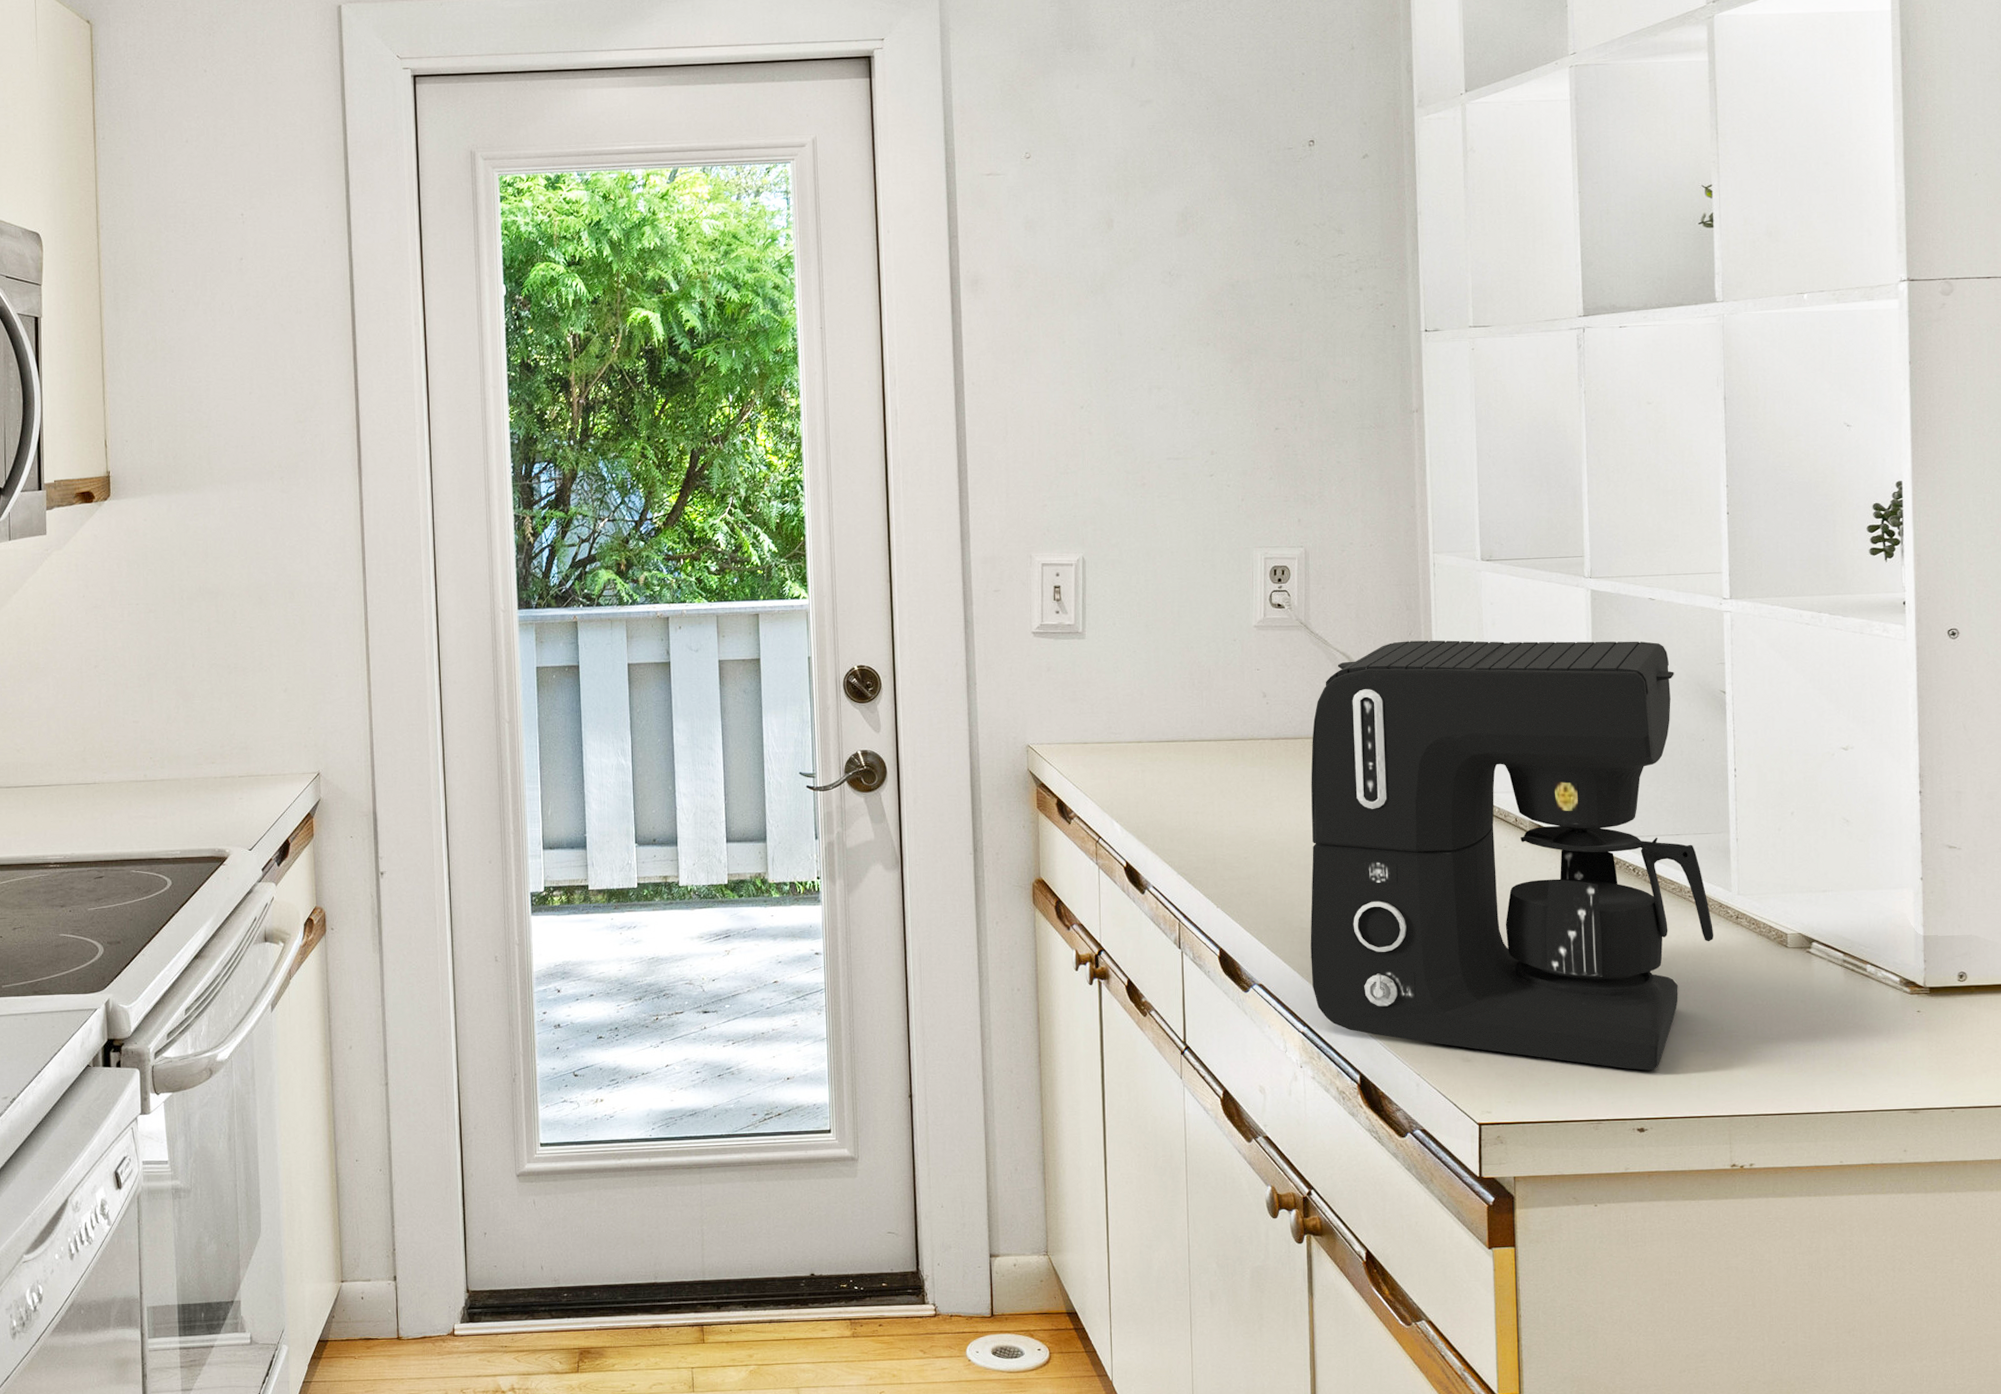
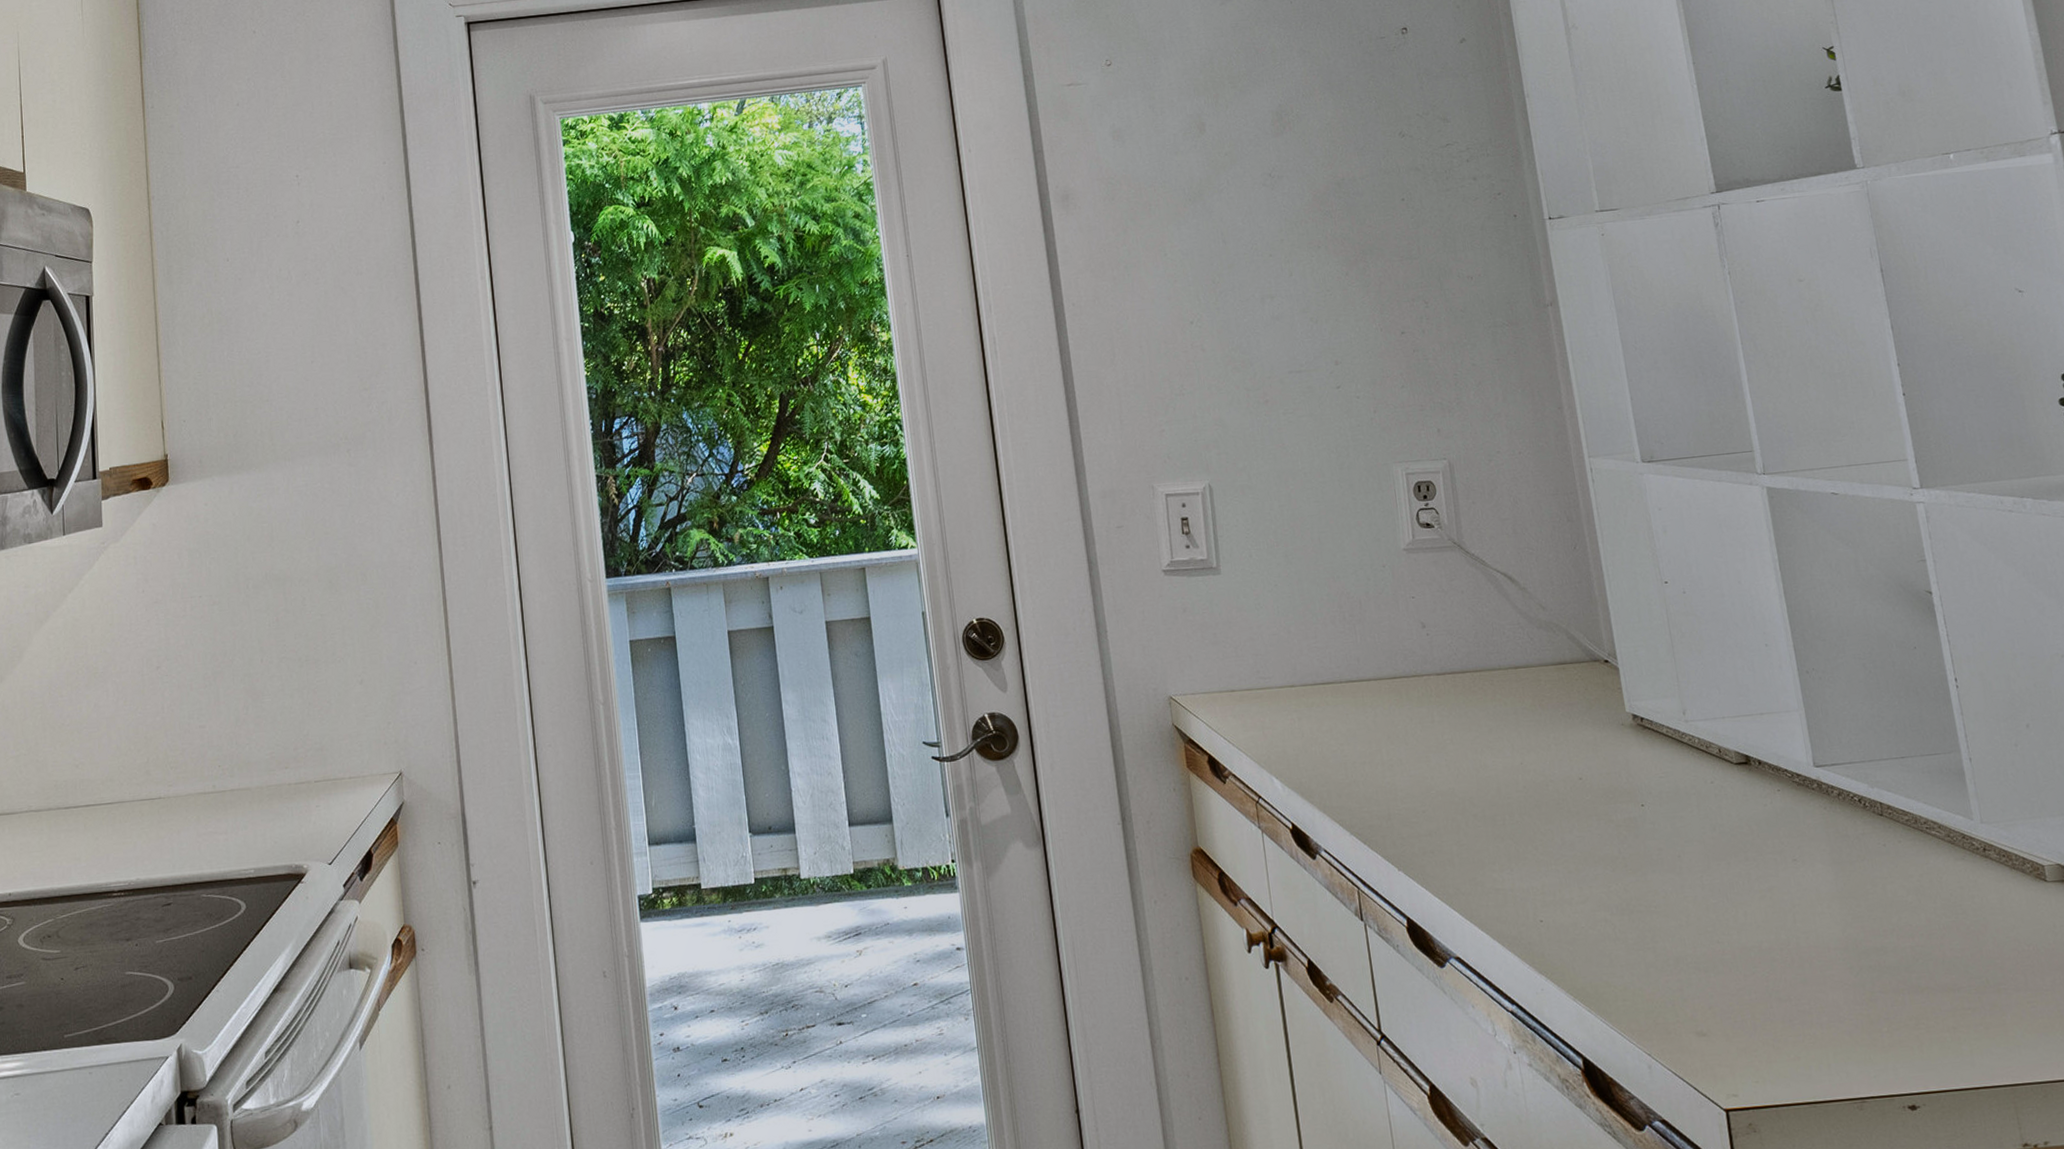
coffee maker: present [1310,640,1714,1071] -> none [1480,541,1962,1036]

